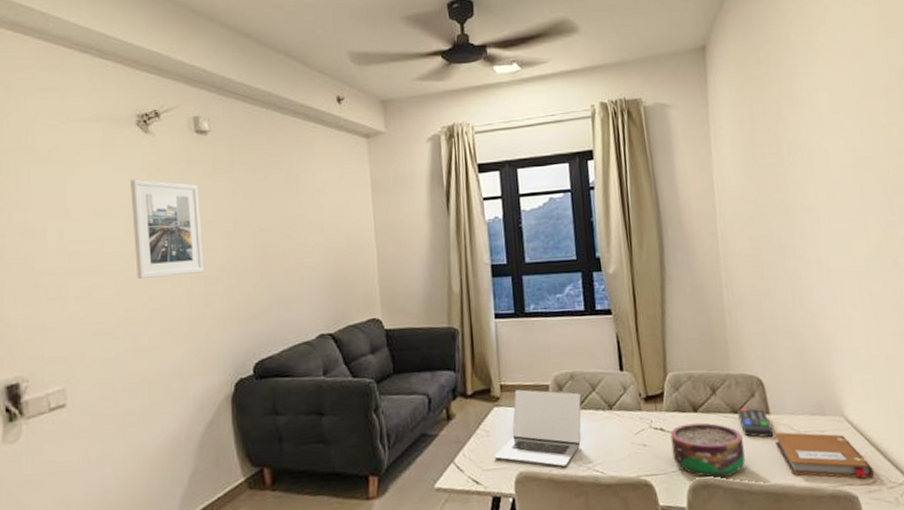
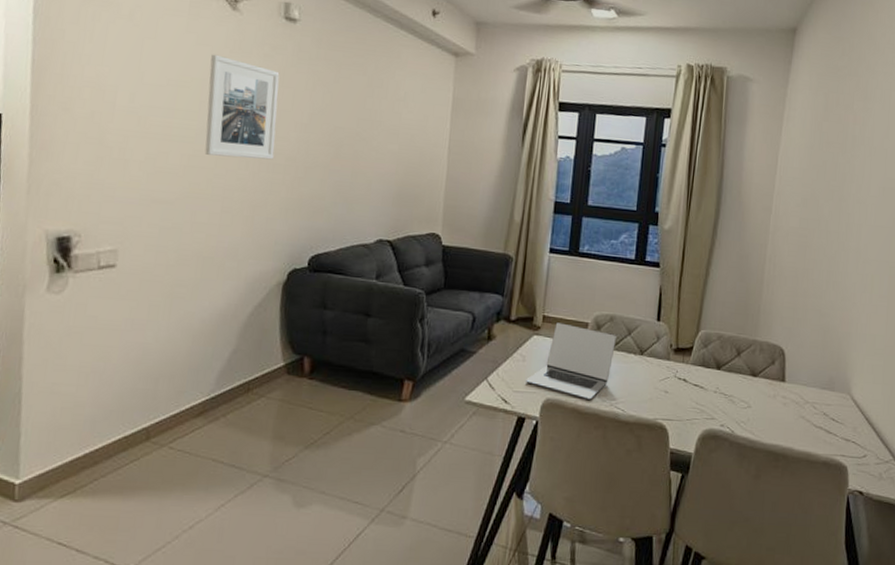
bowl: present [670,422,746,478] -> none [690,379,756,432]
remote control: present [737,408,774,438] -> none [756,373,785,403]
notebook: present [774,432,875,479] -> none [784,399,866,452]

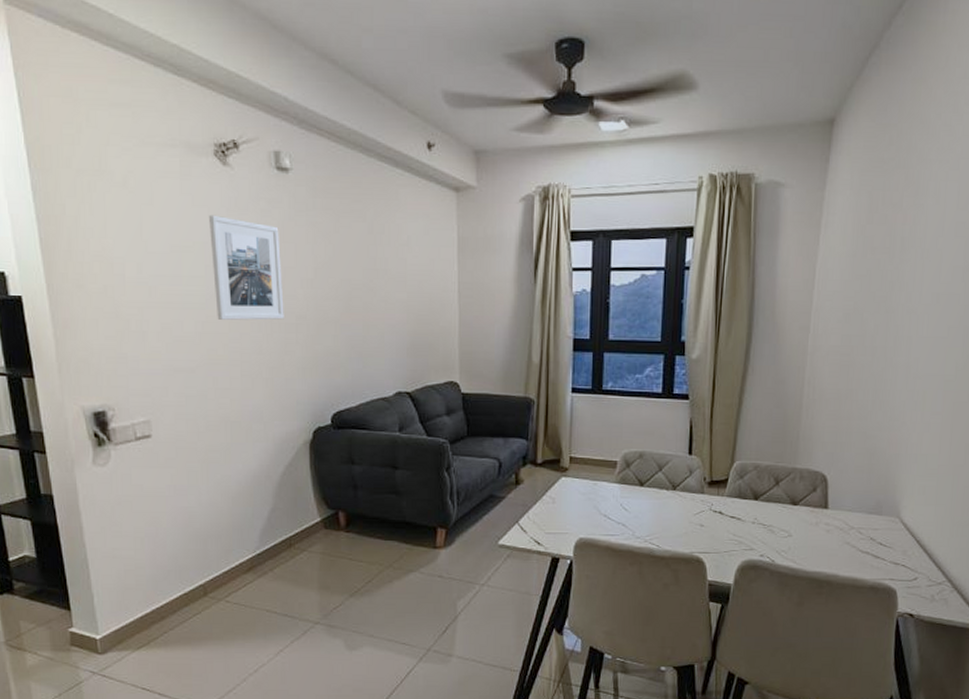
laptop: present [526,322,617,401] -> none [557,463,648,538]

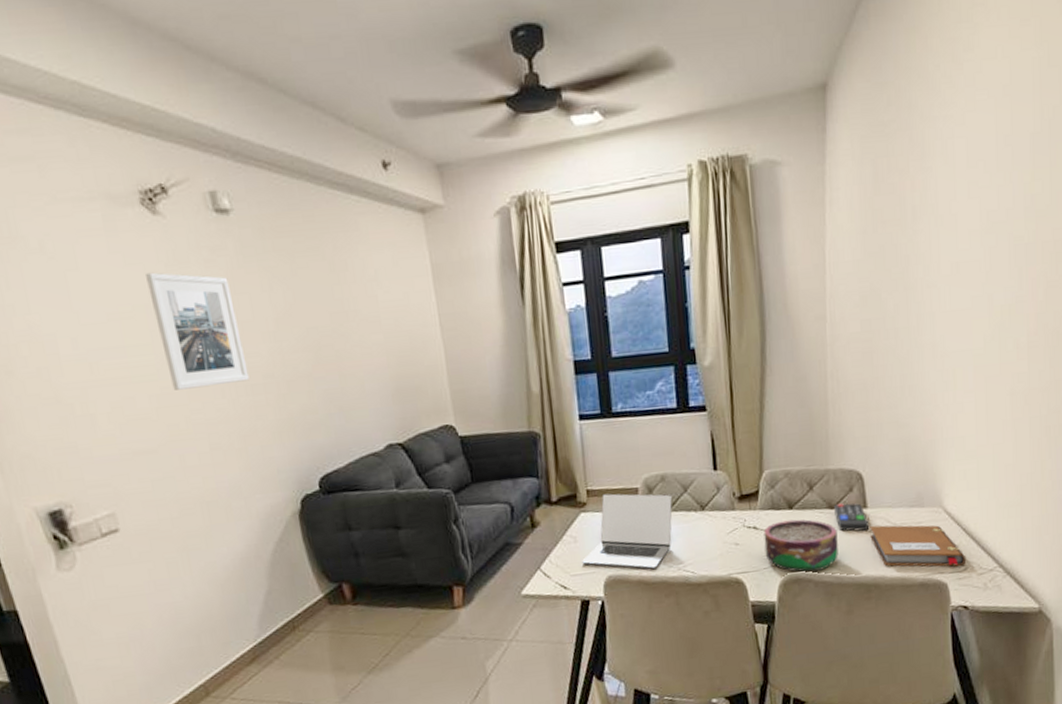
laptop: none [557,463,648,538] -> present [582,493,673,570]
bowl: none [727,510,797,561] -> present [763,519,839,572]
remote control: none [797,501,829,530] -> present [834,503,870,532]
notebook: none [828,525,917,575] -> present [870,525,967,567]

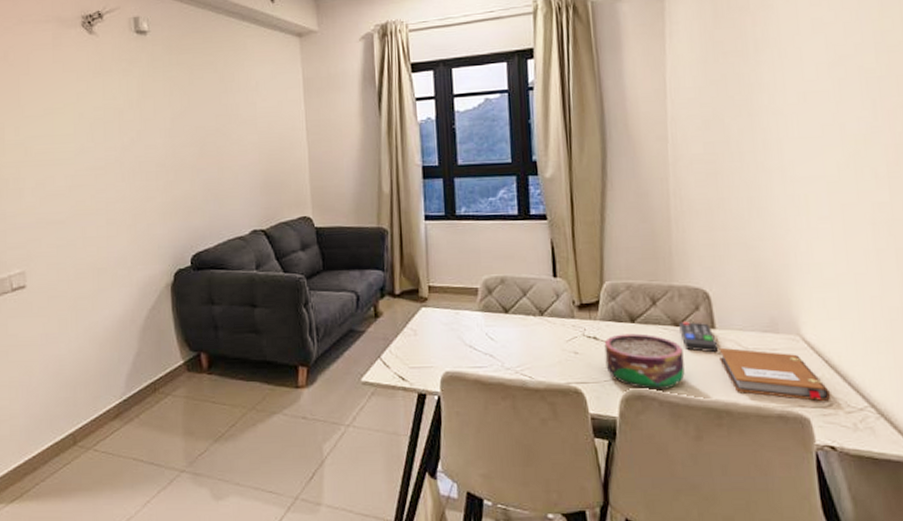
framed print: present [146,272,250,390] -> none [78,78,145,173]
laptop: present [582,493,673,570] -> none [421,291,512,370]

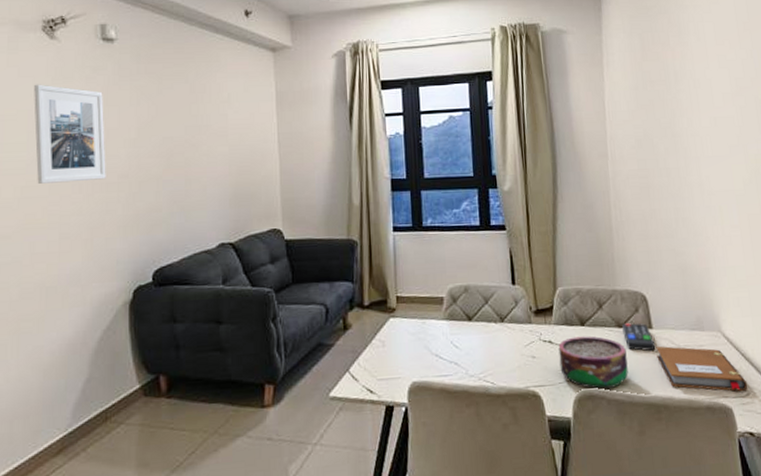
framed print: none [78,78,145,173] -> present [34,84,106,184]

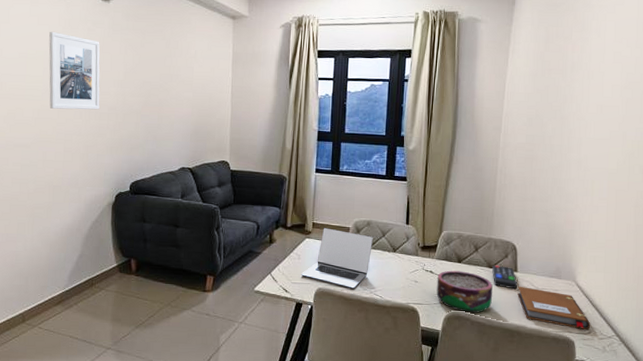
laptop: none [389,301,475,378] -> present [301,228,374,290]

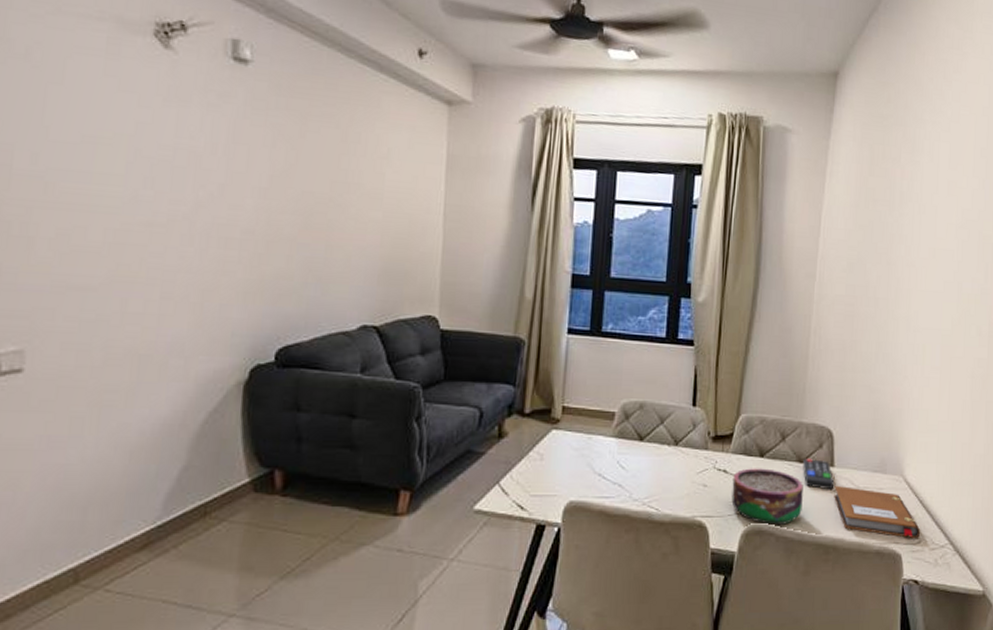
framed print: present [49,31,100,110] -> none [135,103,229,233]
laptop: present [301,228,374,290] -> none [545,414,648,501]

